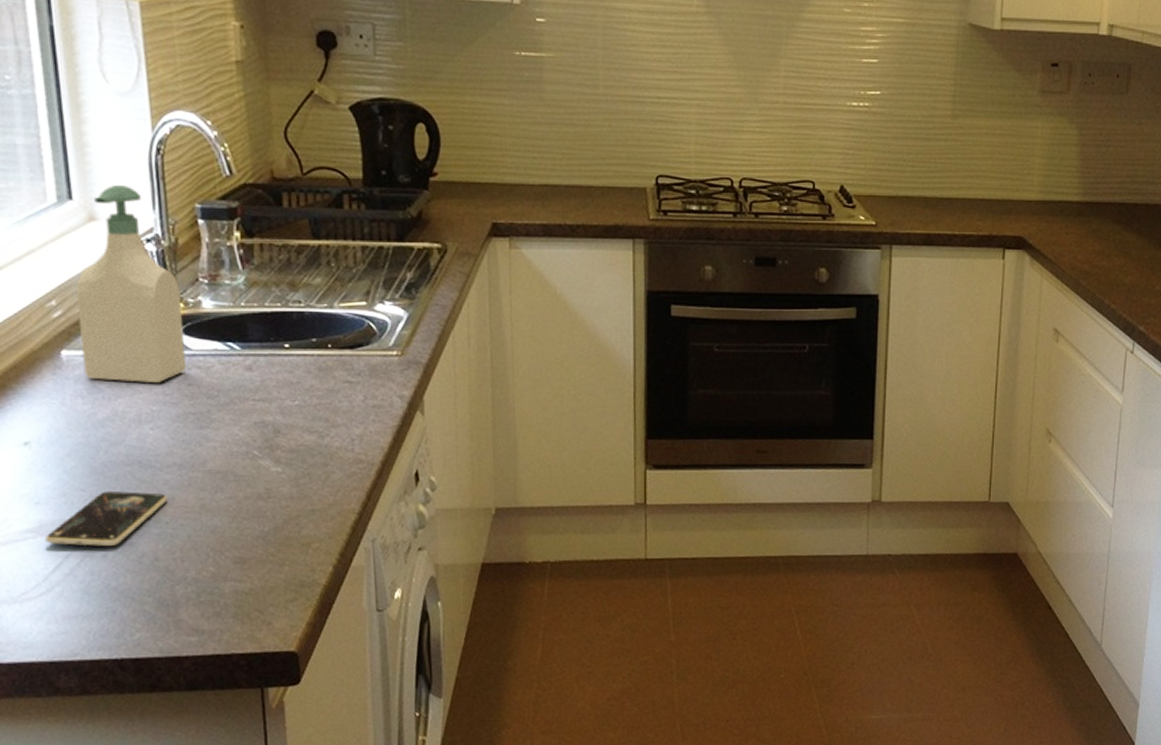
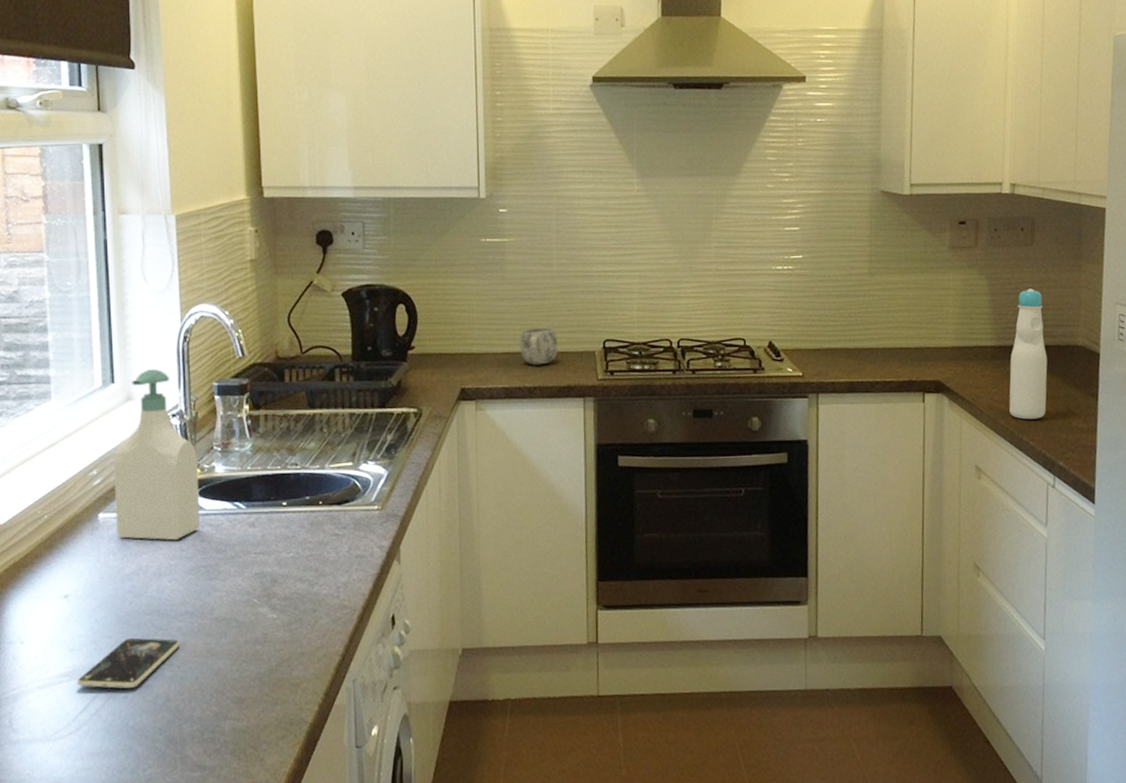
mug: none [559,158,605,200] -> present [519,327,559,365]
bottle: none [1092,141,1135,281] -> present [1009,289,1048,420]

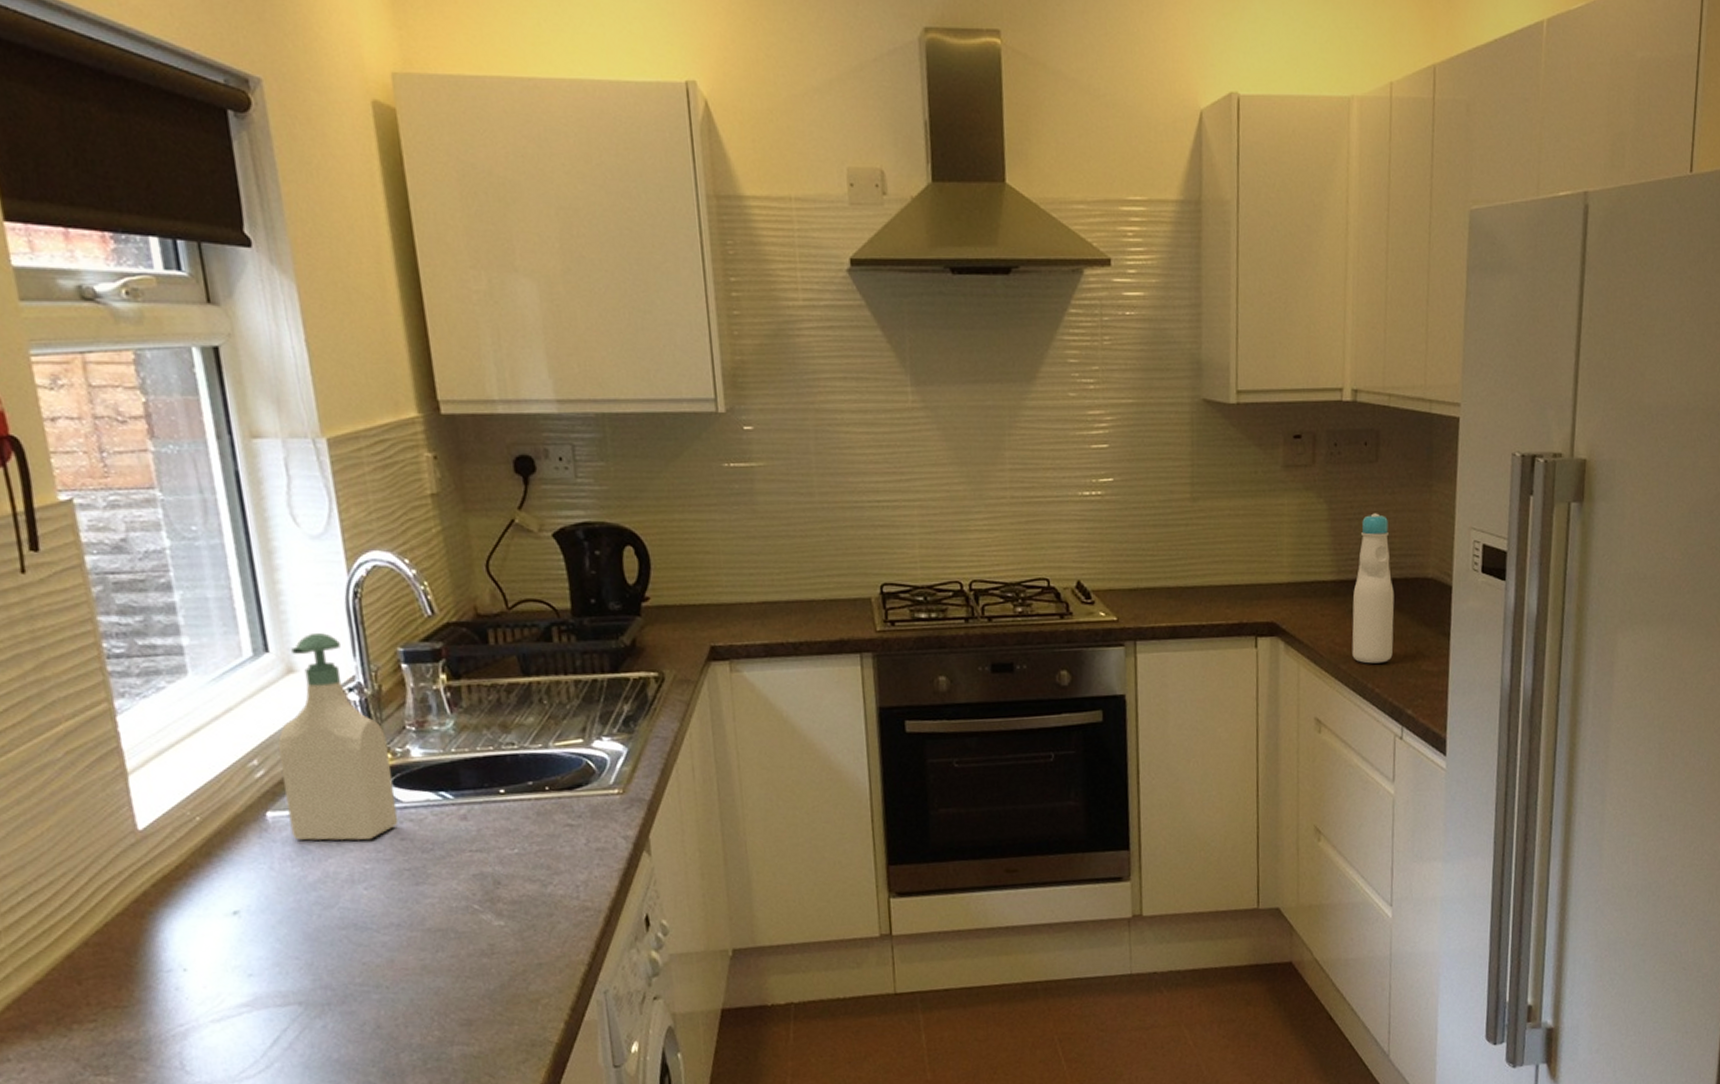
smartphone: present [77,637,180,689] -> none [261,956,387,1018]
mug: present [519,327,559,365] -> none [778,570,827,616]

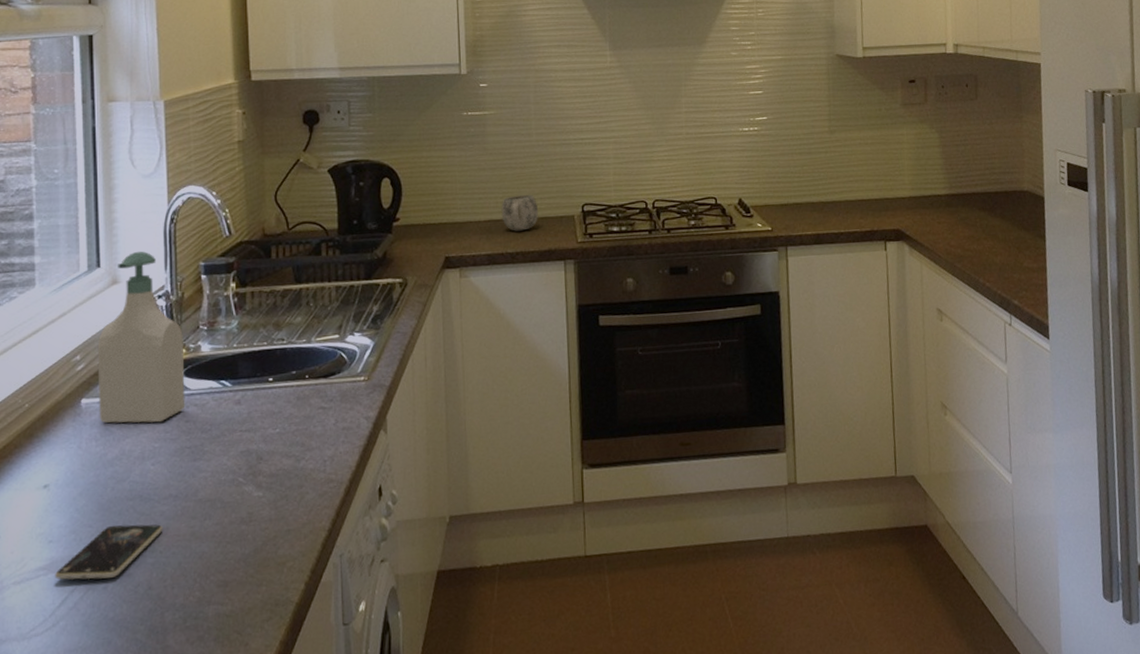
smartphone: none [261,956,387,1018] -> present [55,524,163,580]
mug: none [778,570,827,616] -> present [501,194,539,231]
bottle: present [1352,513,1395,664] -> none [963,140,999,262]

